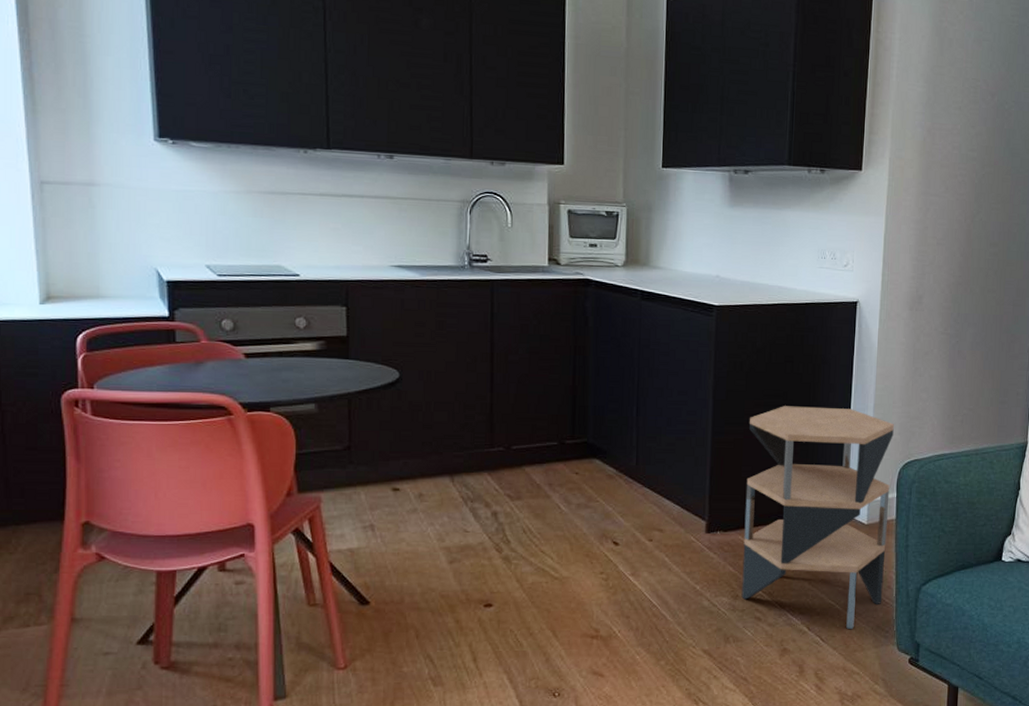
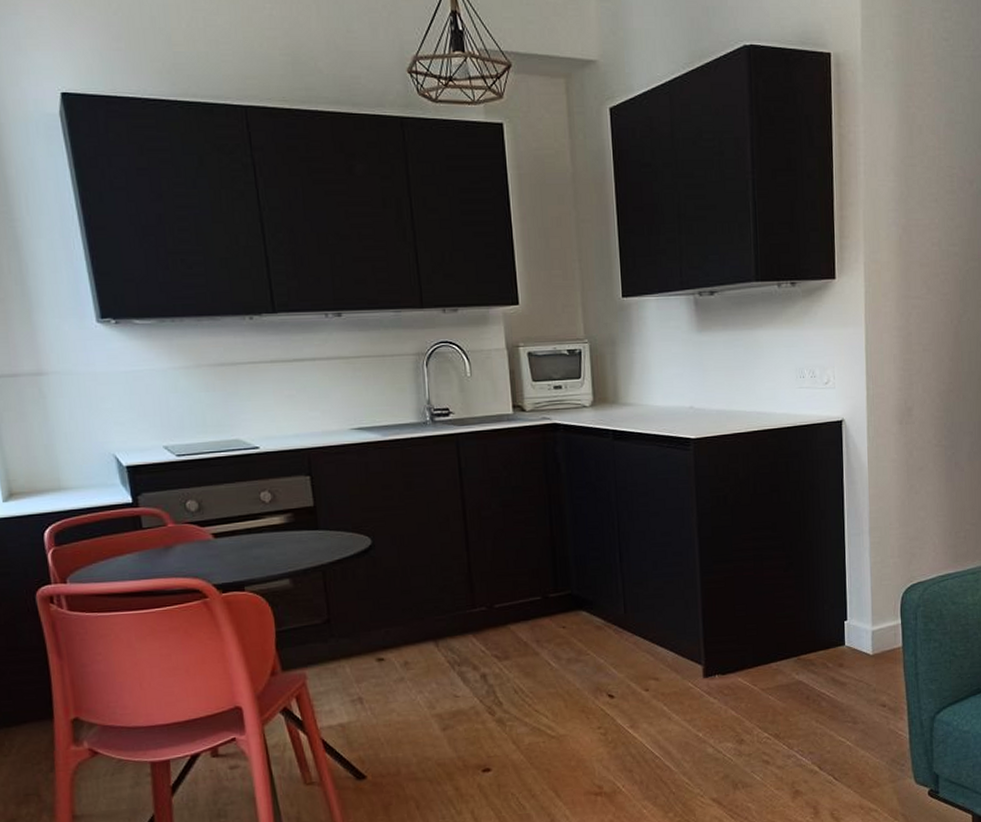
side table: present [741,406,894,630] -> none [739,534,895,766]

